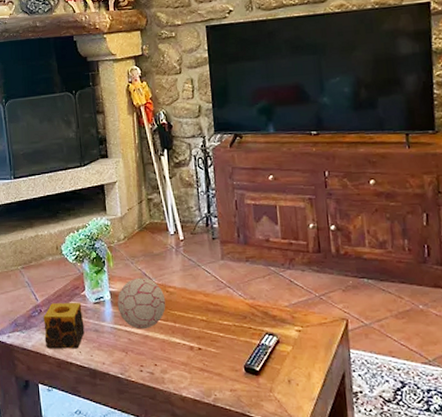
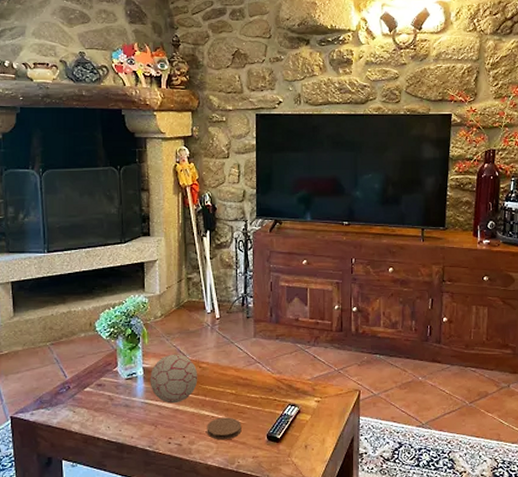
candle: present [43,303,85,349] -> none [71,379,114,425]
coaster: none [178,345,216,370] -> present [207,417,242,440]

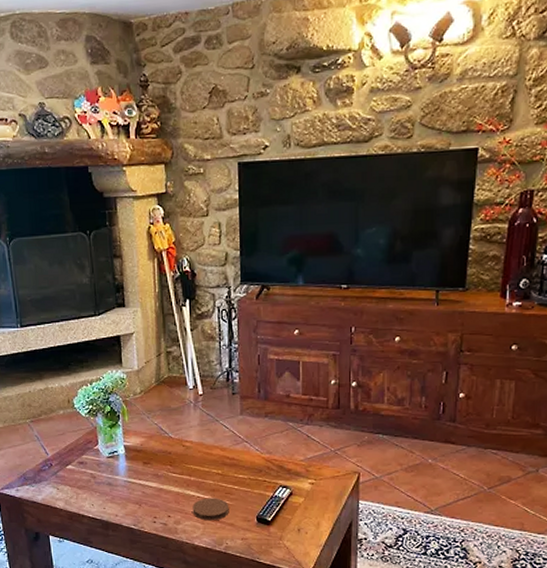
decorative ball: present [150,354,198,404] -> none [131,432,182,483]

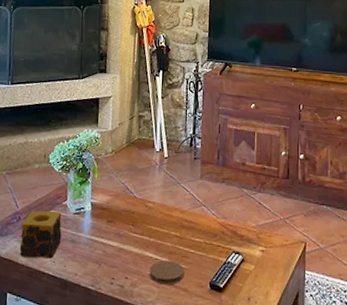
candle: none [54,457,97,502] -> present [19,211,62,259]

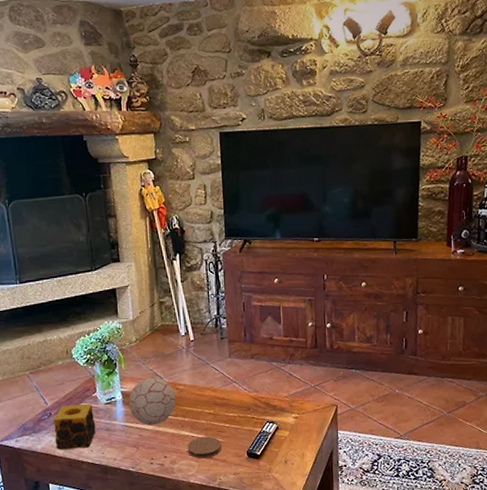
decorative ball: none [96,191,144,242] -> present [128,377,176,426]

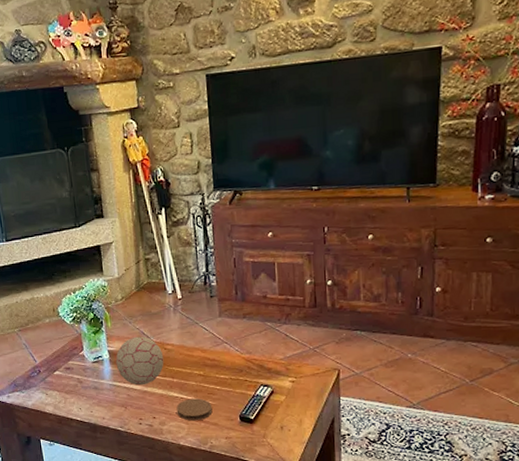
candle: present [53,404,96,450] -> none [42,363,84,407]

